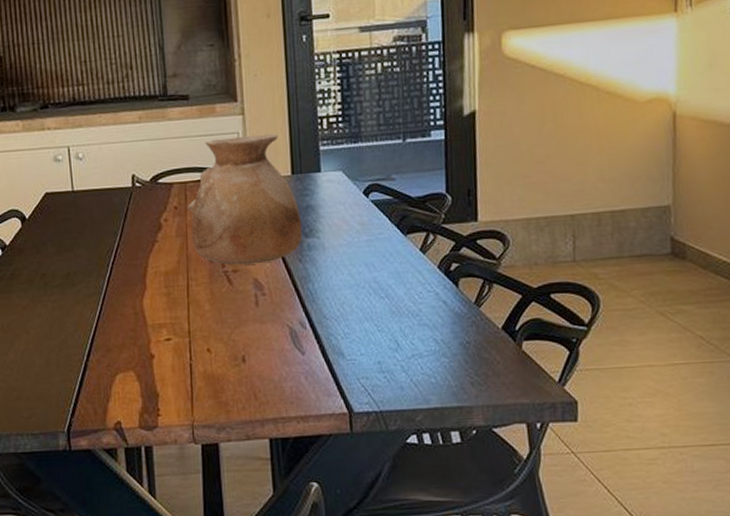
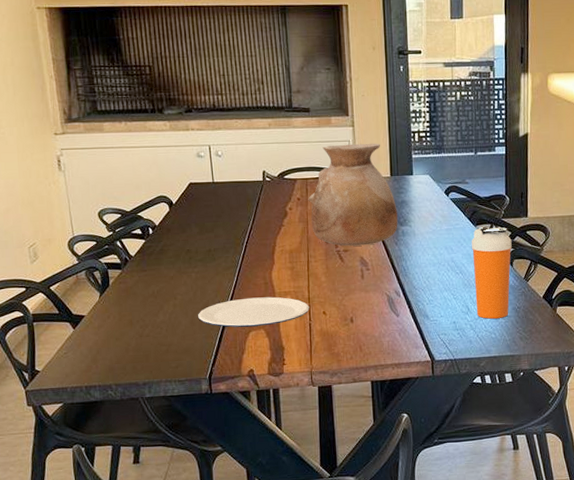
plate: none [55,330,190,369] -> present [198,297,310,327]
shaker bottle: none [400,235,457,358] -> present [471,226,512,319]

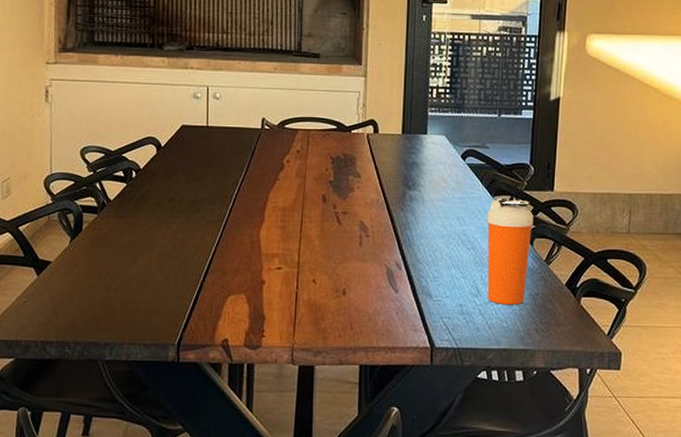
plate: present [198,297,310,327] -> none [174,257,298,290]
vase: present [308,143,398,246] -> none [308,95,406,209]

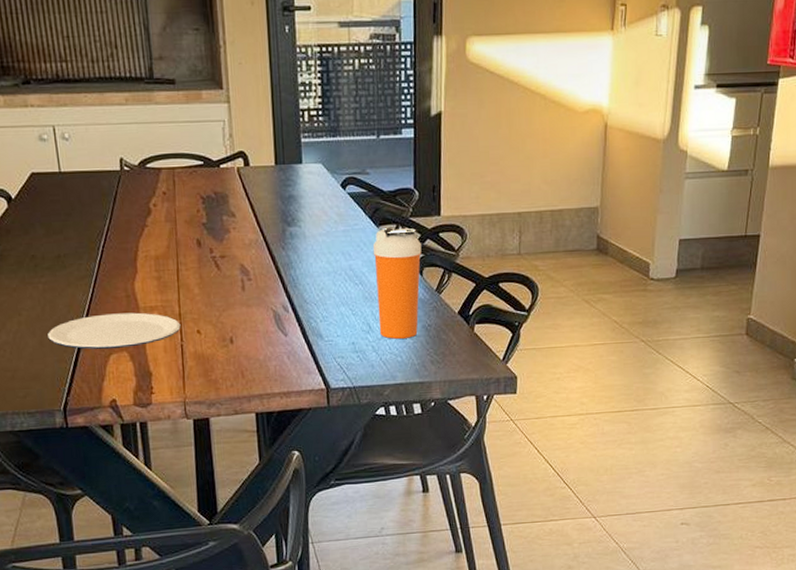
plate: none [174,257,298,290] -> present [48,312,181,349]

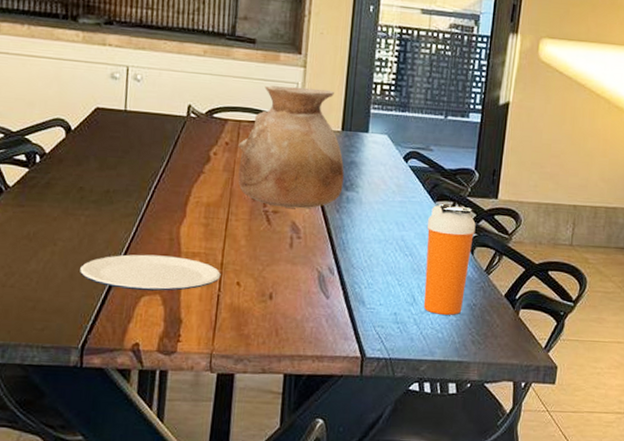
vase: none [176,123,285,251] -> present [238,86,344,209]

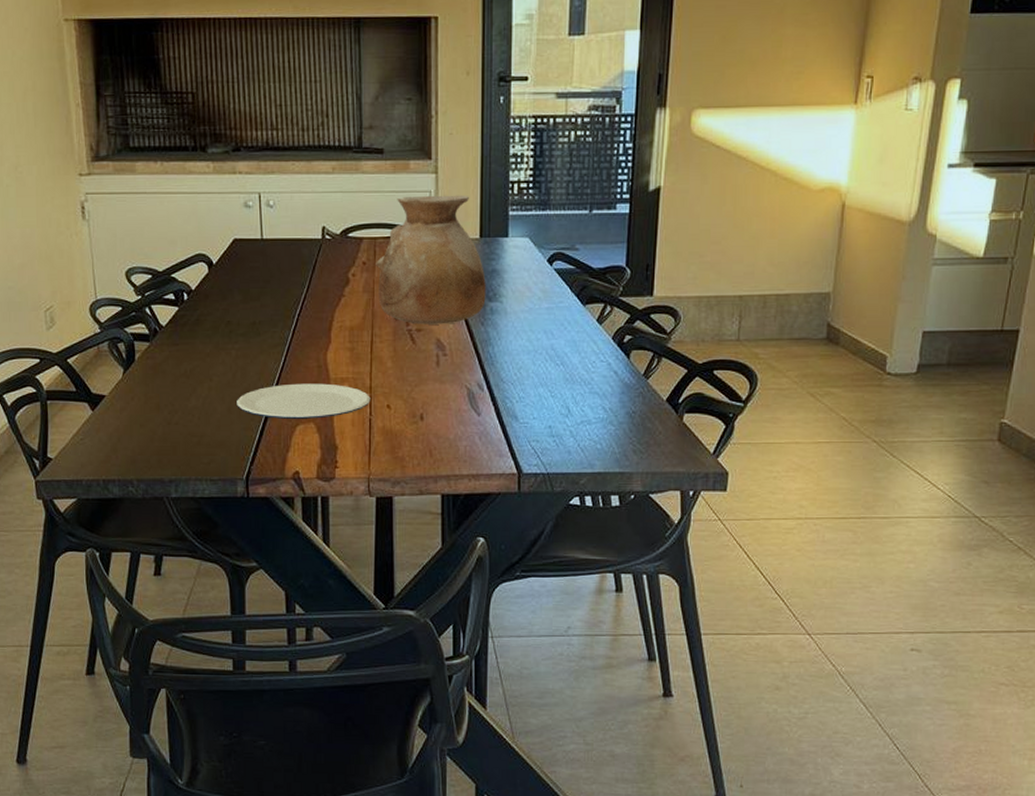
shaker bottle: present [423,203,476,315] -> none [577,306,630,425]

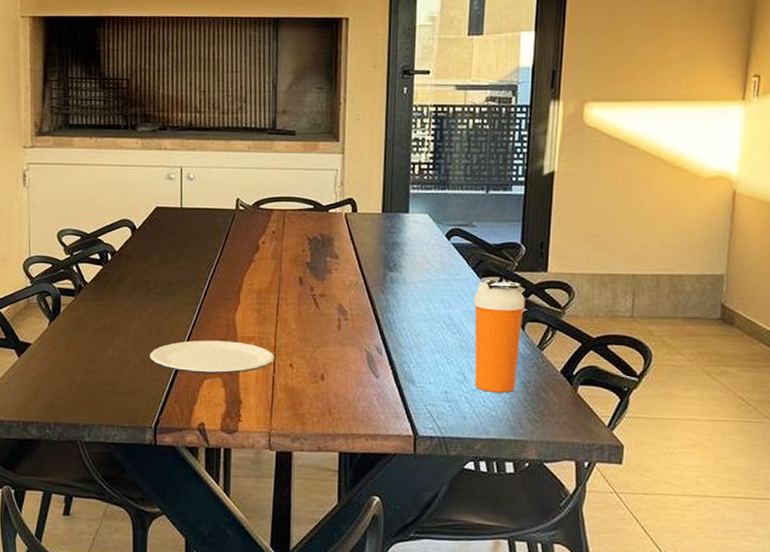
vase: present [376,195,486,325] -> none [284,173,387,291]
shaker bottle: none [577,306,630,425] -> present [473,279,525,393]

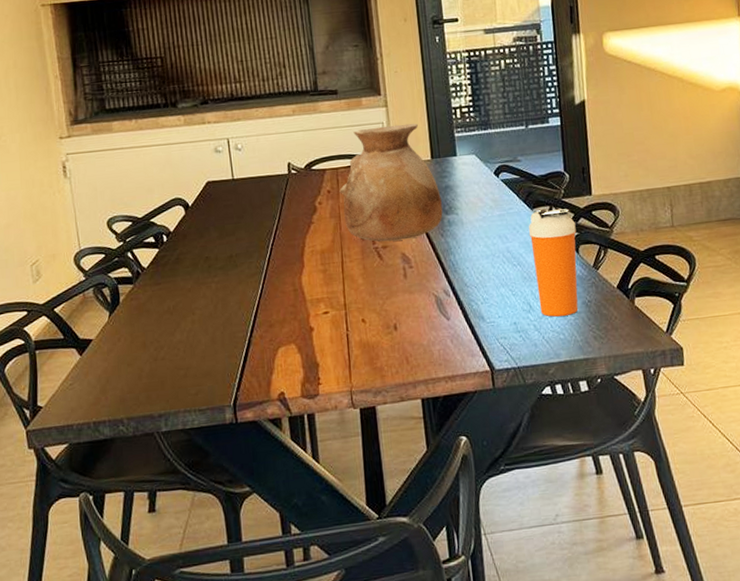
plate: present [150,340,275,374] -> none [219,305,346,344]
vase: none [284,173,387,291] -> present [339,123,443,242]

